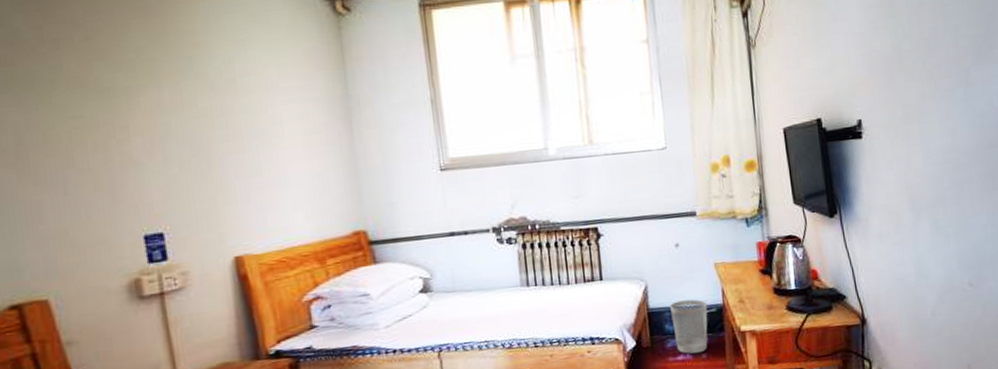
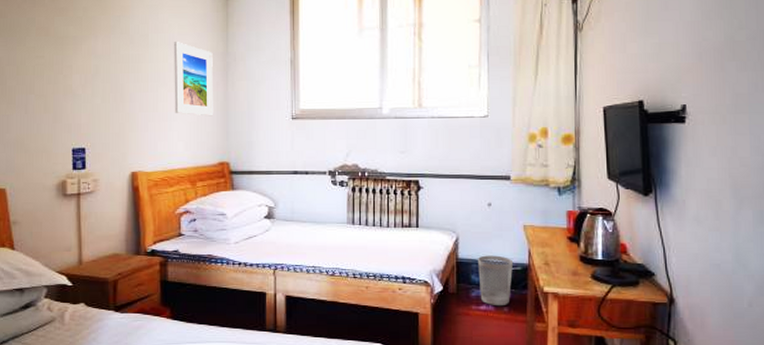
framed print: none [273,85,339,177] -> present [174,42,214,116]

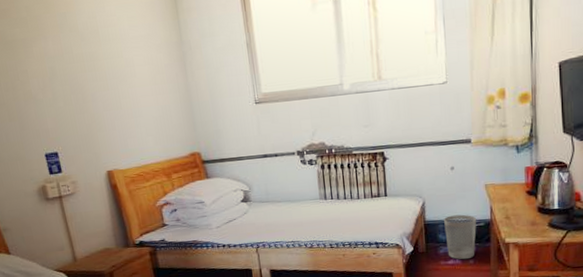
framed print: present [174,42,214,116] -> none [126,35,178,110]

